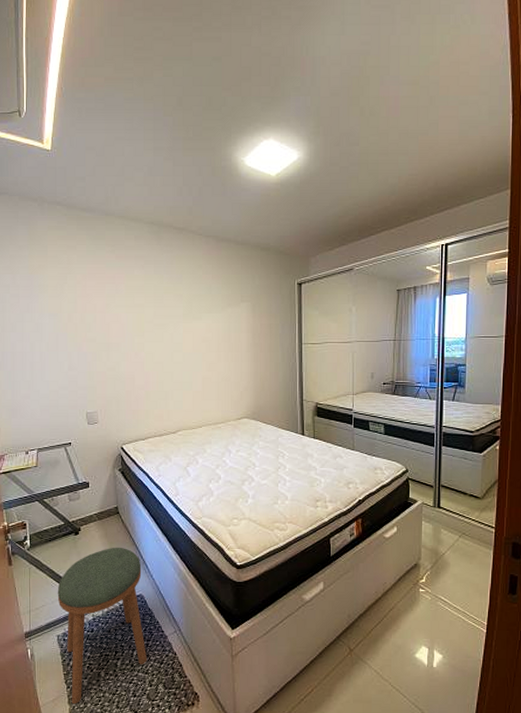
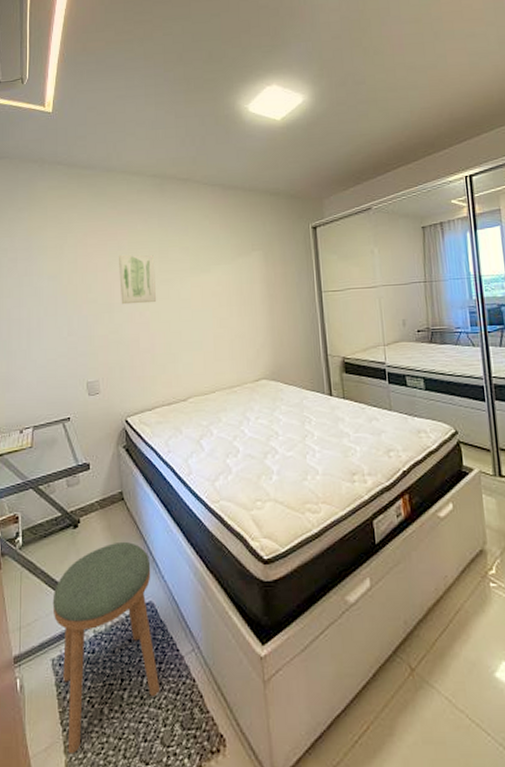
wall art: none [117,298,152,345] -> present [119,254,157,305]

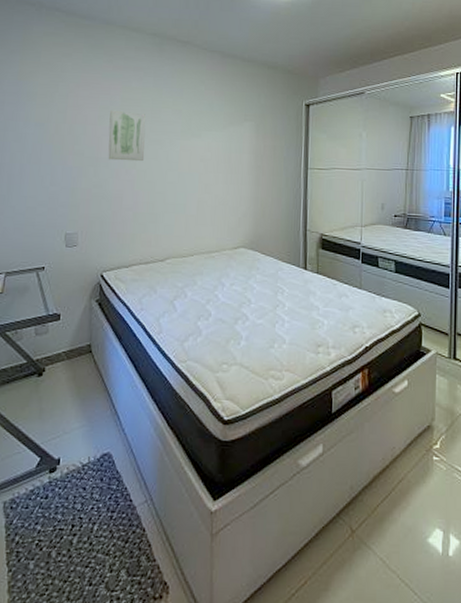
stool: present [52,541,159,754] -> none [9,392,113,594]

